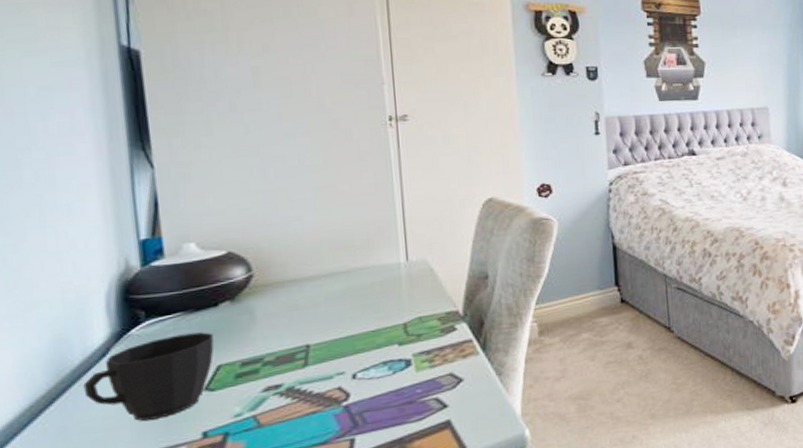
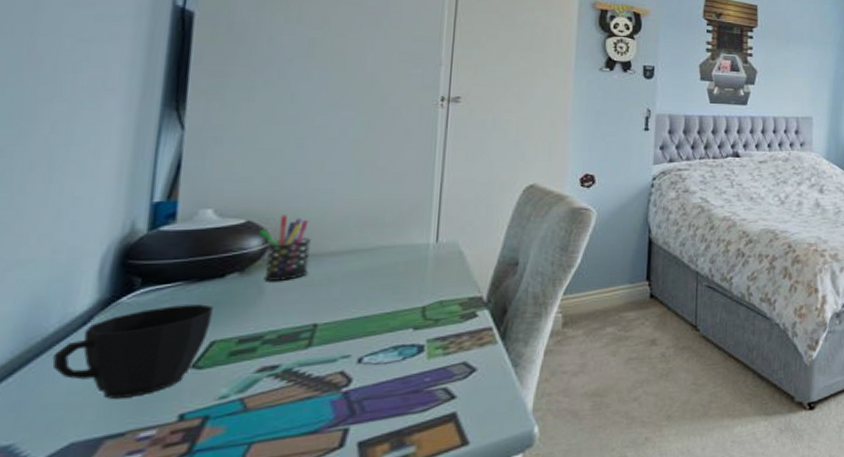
pen holder: none [240,244,292,307] -> present [258,215,311,281]

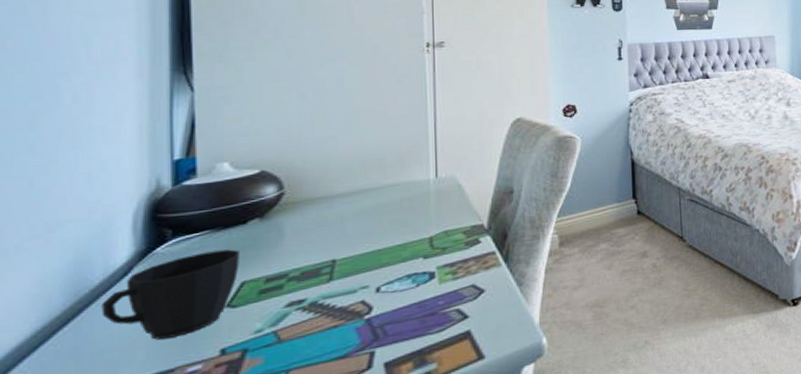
pen holder: present [258,215,311,281] -> none [272,163,322,224]

